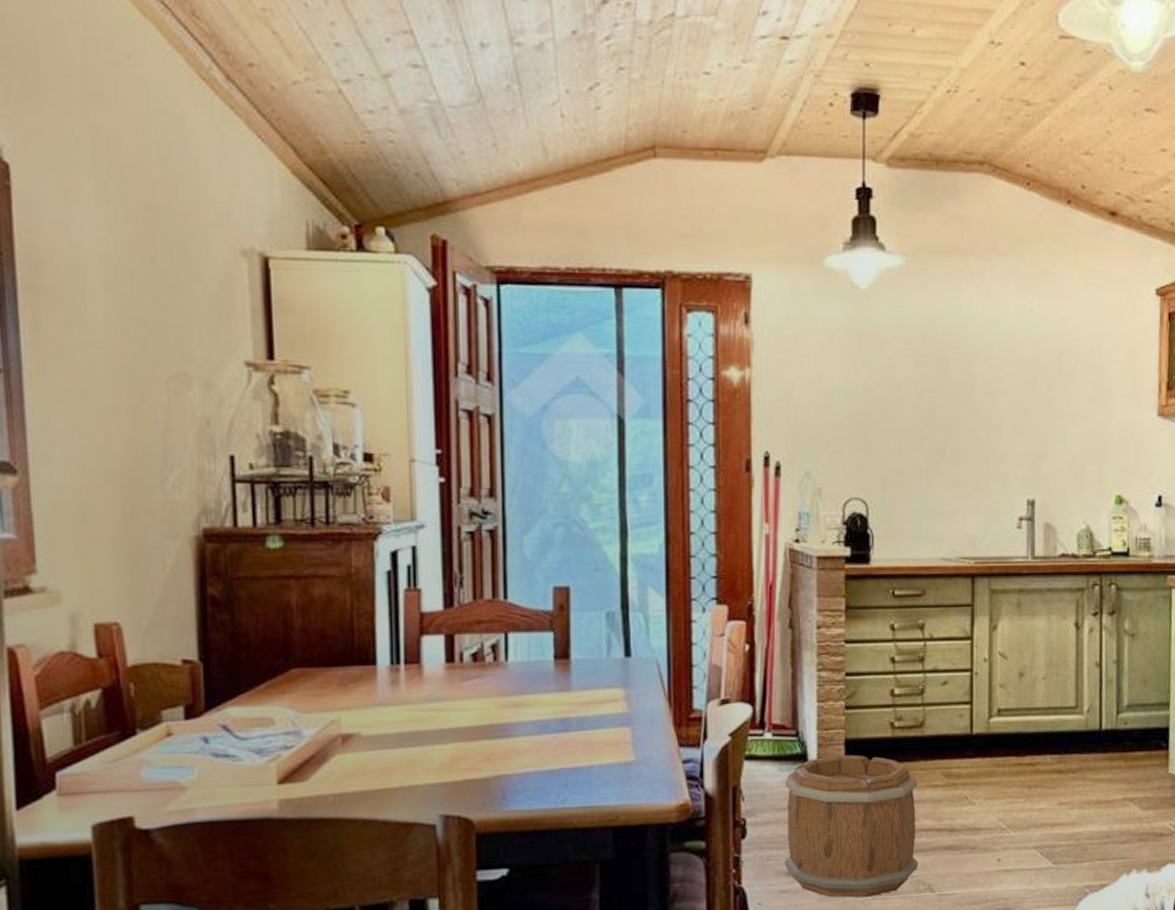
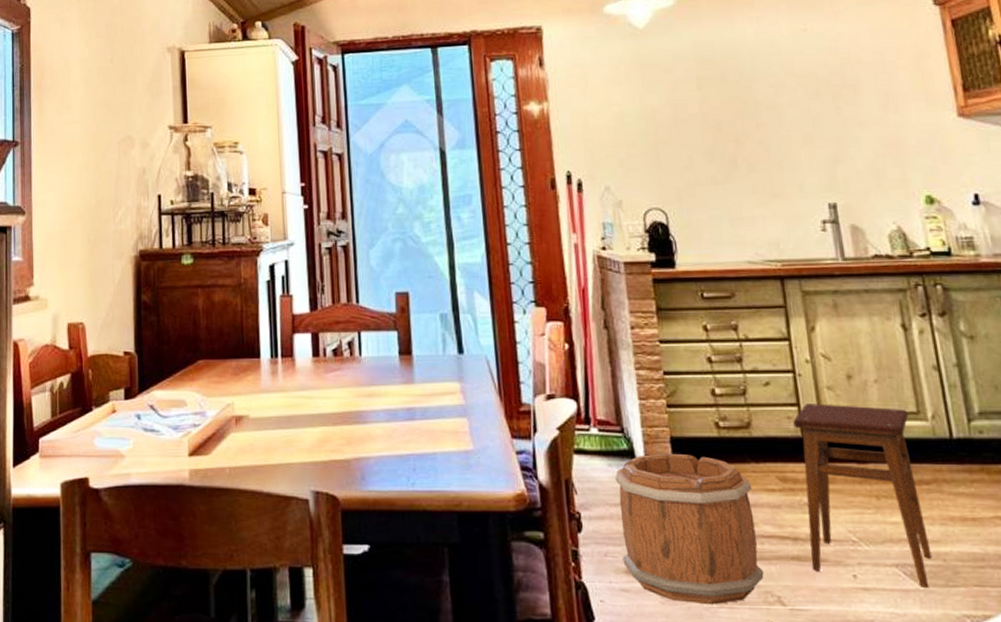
stool: none [962,701,1068,865] -> present [793,403,932,588]

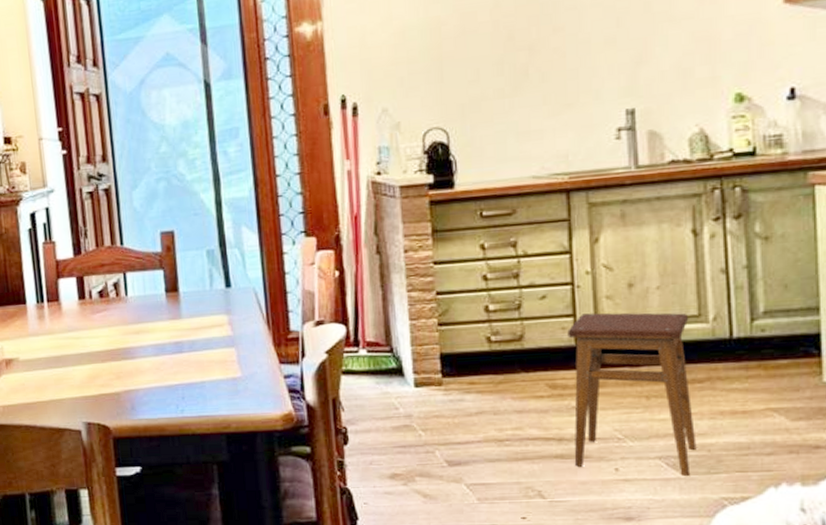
bucket: present [614,453,764,605] -> none [382,368,526,502]

